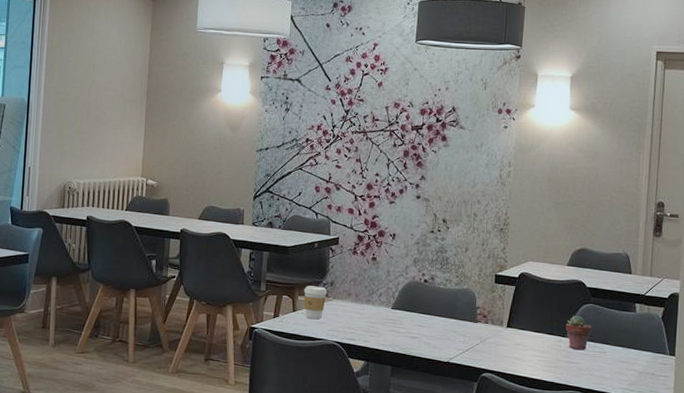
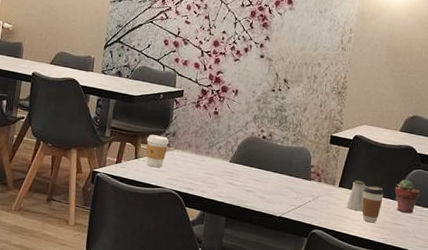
saltshaker: none [516,319,535,351] -> present [346,180,366,211]
coffee cup: none [532,324,554,363] -> present [362,185,384,223]

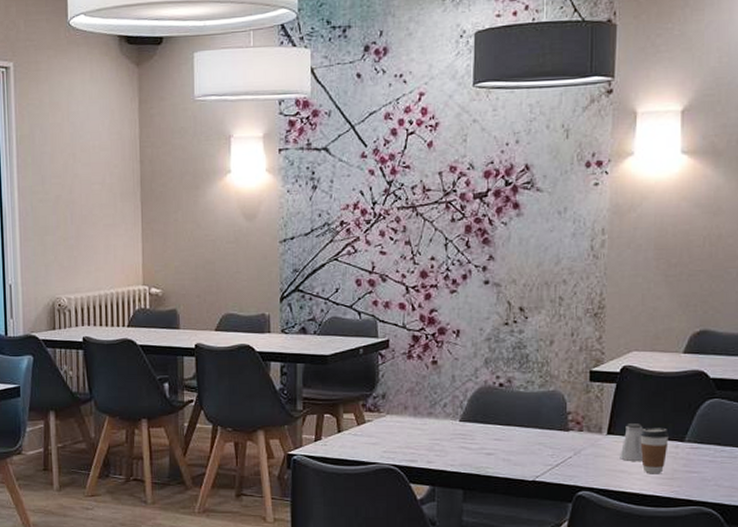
coffee cup: present [146,134,169,168] -> none [350,400,379,439]
potted succulent: present [394,179,420,214] -> none [683,414,718,457]

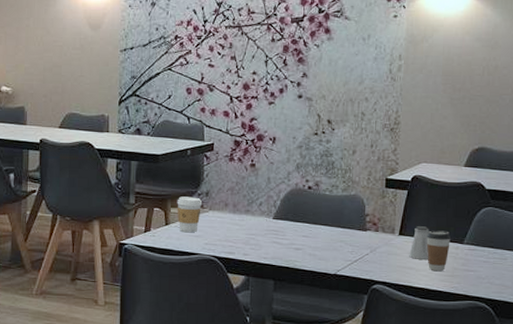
coffee cup: none [350,400,379,439] -> present [177,196,203,232]

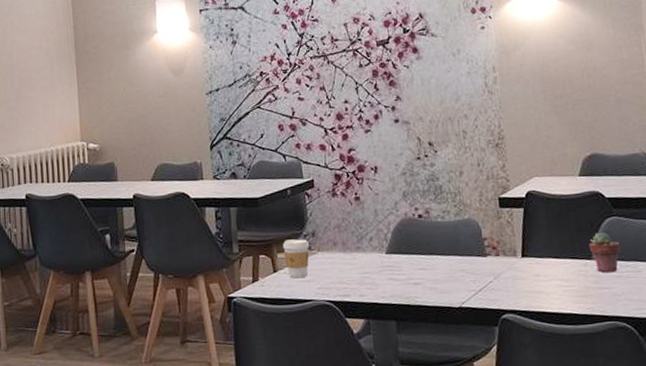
saltshaker: present [409,226,429,260] -> none [535,245,557,282]
coffee cup: present [426,230,451,272] -> none [551,247,578,293]
potted succulent: none [463,220,492,258] -> present [589,232,621,273]

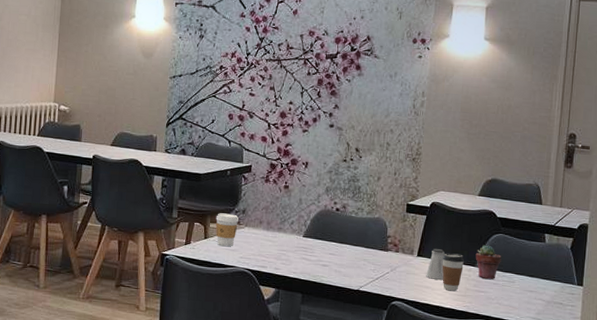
saltshaker: none [535,245,557,282] -> present [426,249,445,280]
coffee cup: none [551,247,578,293] -> present [442,253,464,291]

